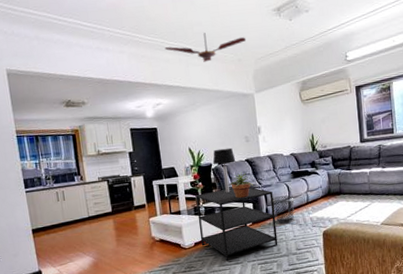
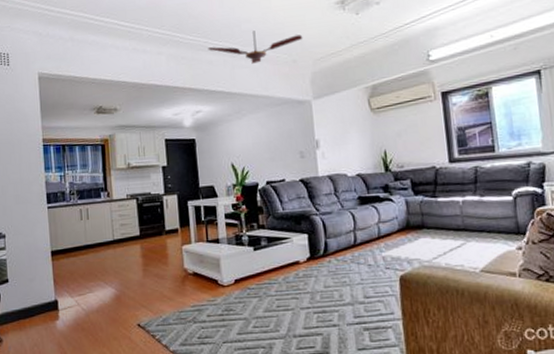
side table: present [195,187,278,262] -> none [237,213,340,306]
table lamp: present [212,147,236,193] -> none [259,164,288,219]
potted plant: present [228,172,253,199] -> none [278,195,309,228]
waste bin: present [272,195,295,225] -> none [333,226,363,264]

